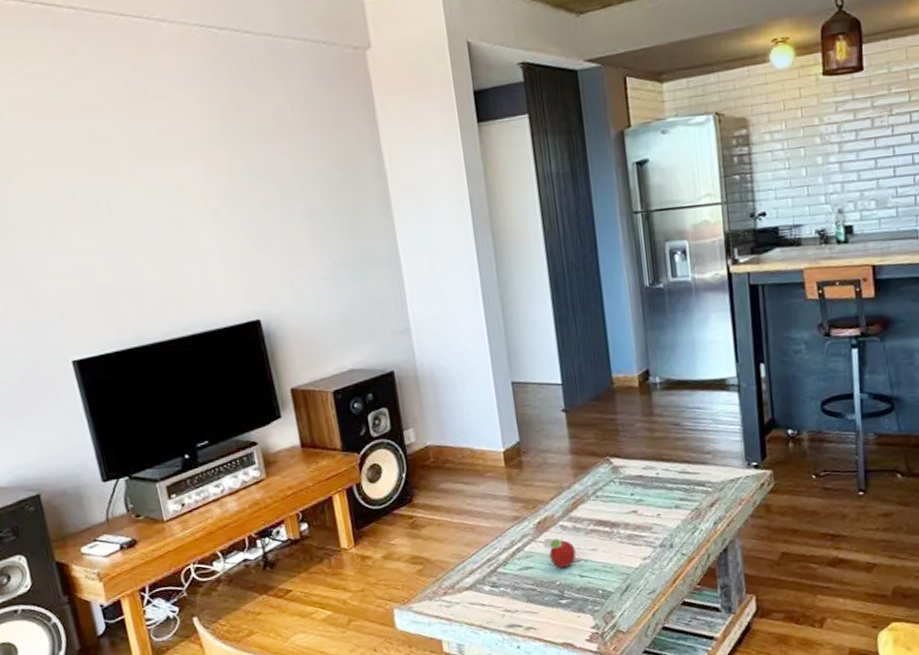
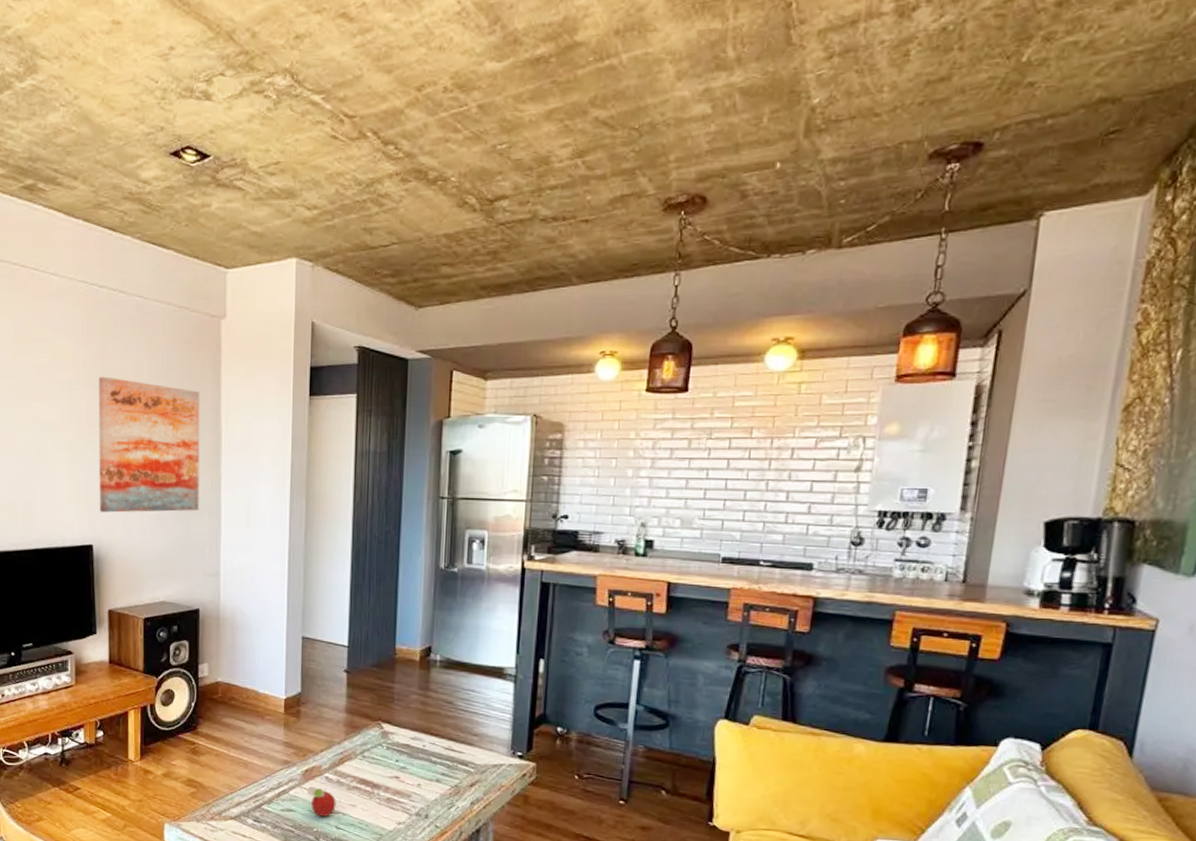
wall art: none [234,129,376,282] -> present [98,376,200,513]

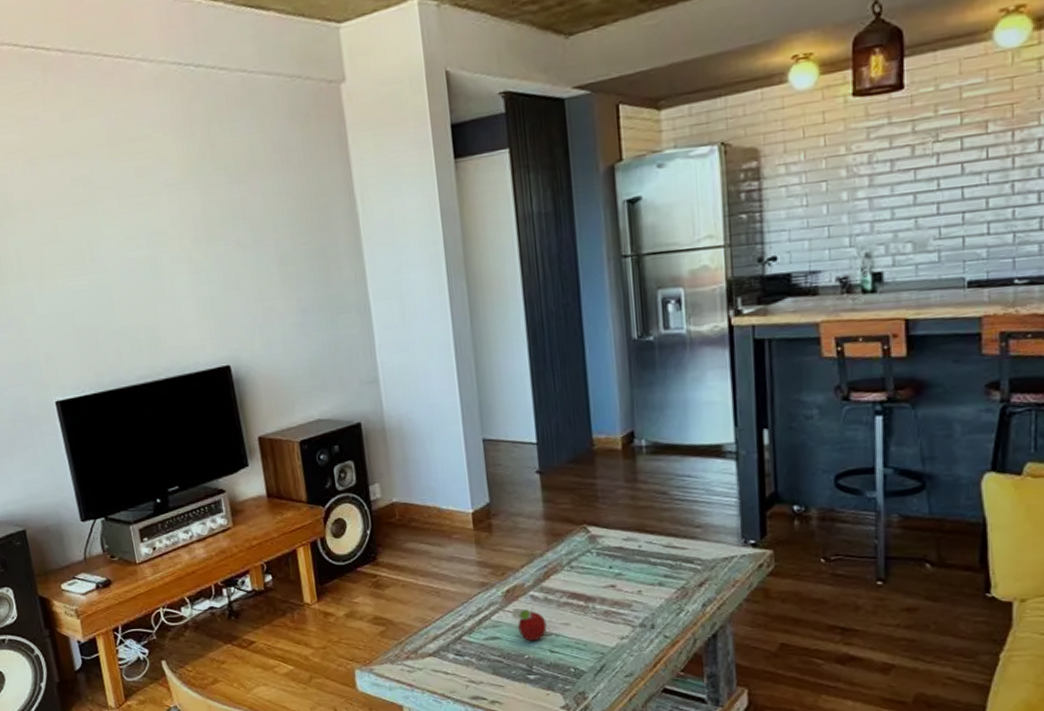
wall art: present [98,376,200,513] -> none [209,169,345,327]

